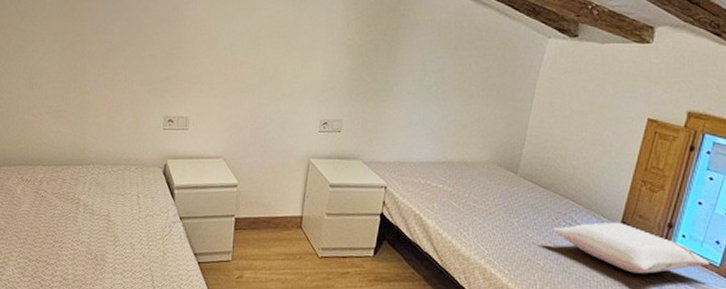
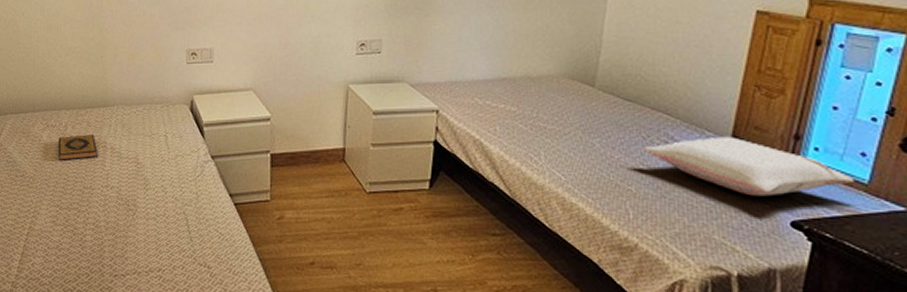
hardback book: none [31,190,70,215] -> present [58,135,97,160]

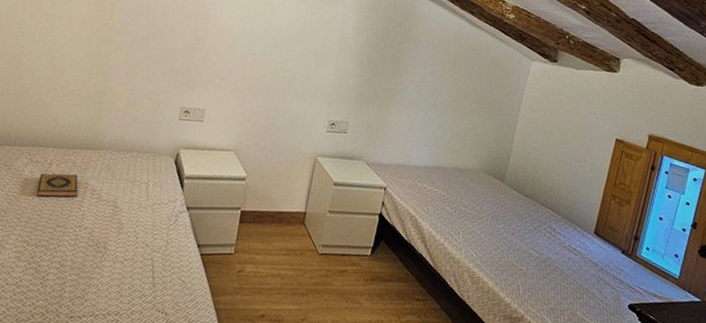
pillow: present [644,136,855,197] -> none [534,232,671,283]

